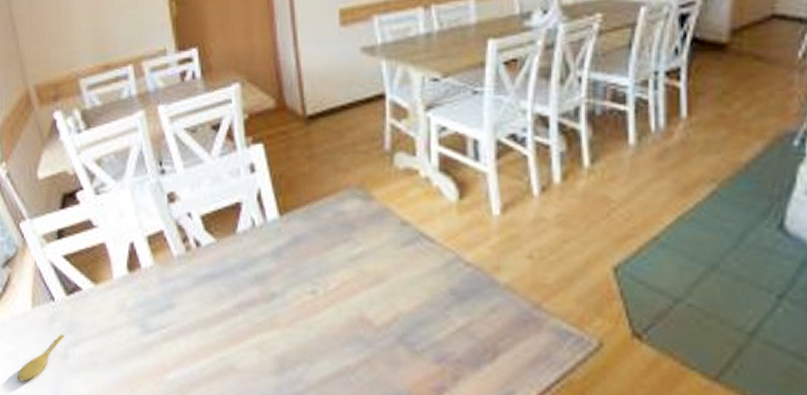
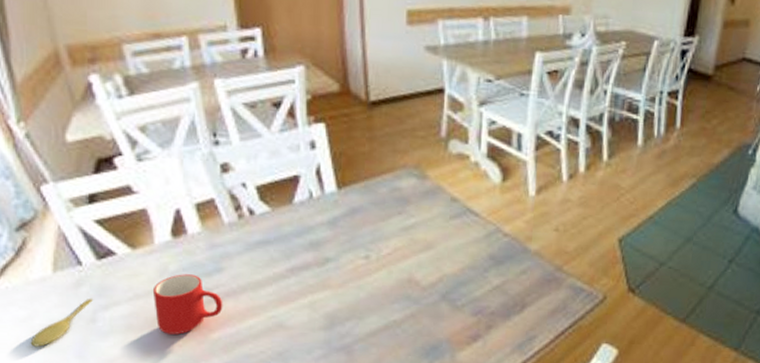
cup: none [113,310,177,374] -> present [152,274,223,335]

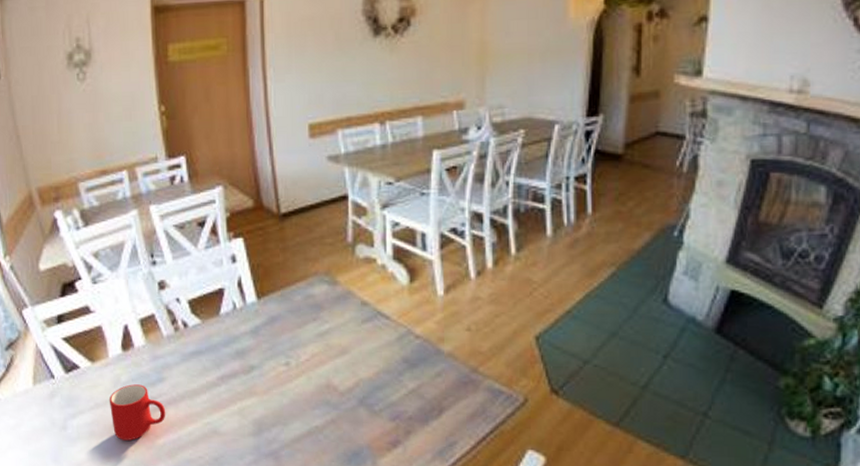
spoon: present [30,298,94,347] -> none [18,407,64,452]

